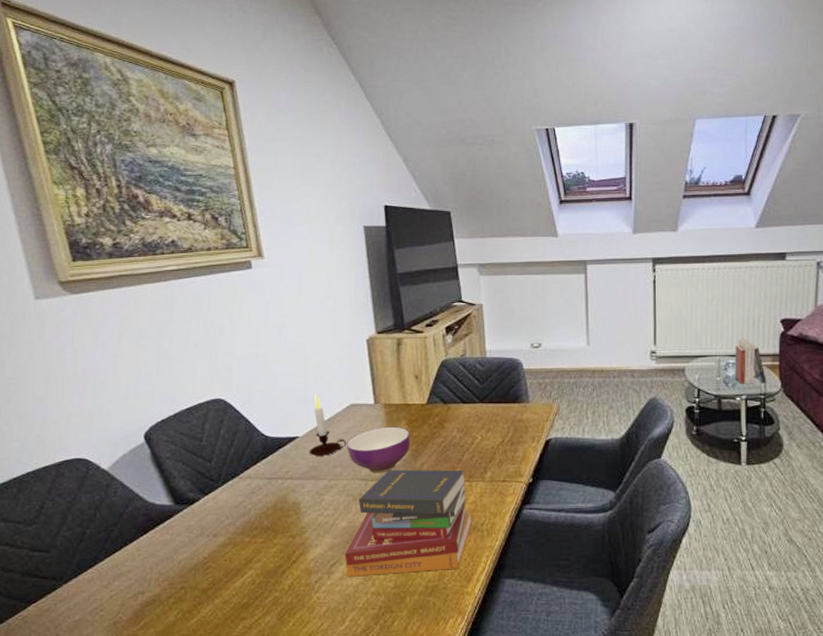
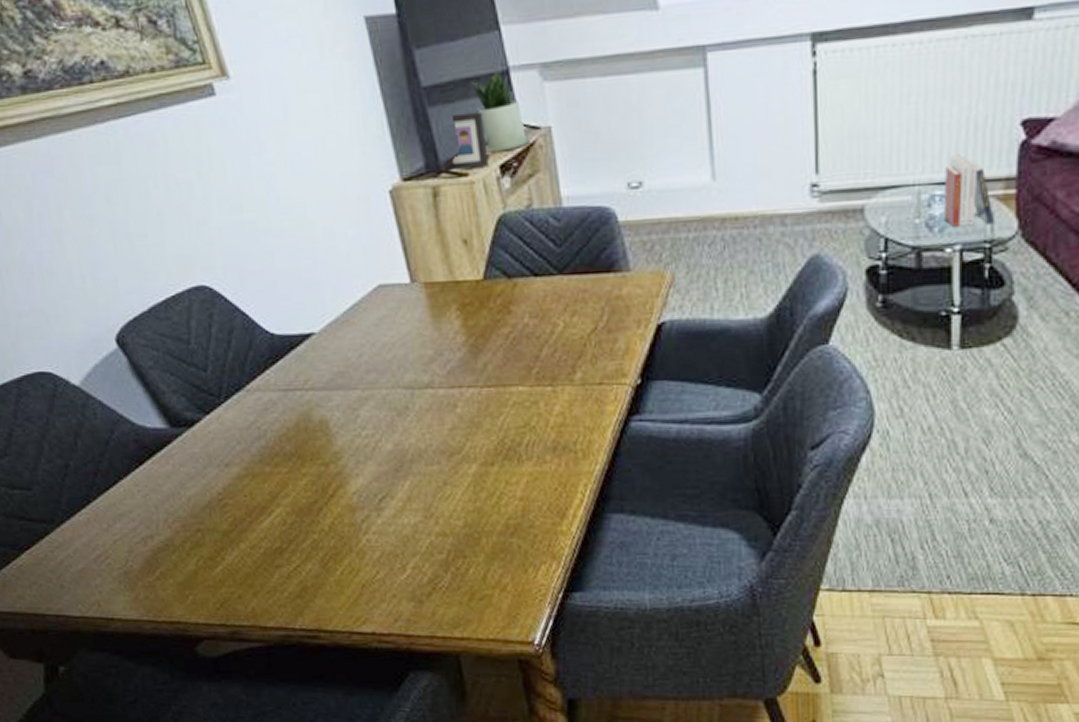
candle: present [309,394,347,456] -> none [328,272,380,358]
books: present [344,470,472,577] -> none [395,370,561,514]
bowl: present [346,426,411,474] -> none [378,313,467,379]
picture frame: none [409,292,438,329] -> present [447,112,489,171]
planter: none [431,267,469,318] -> present [470,72,532,153]

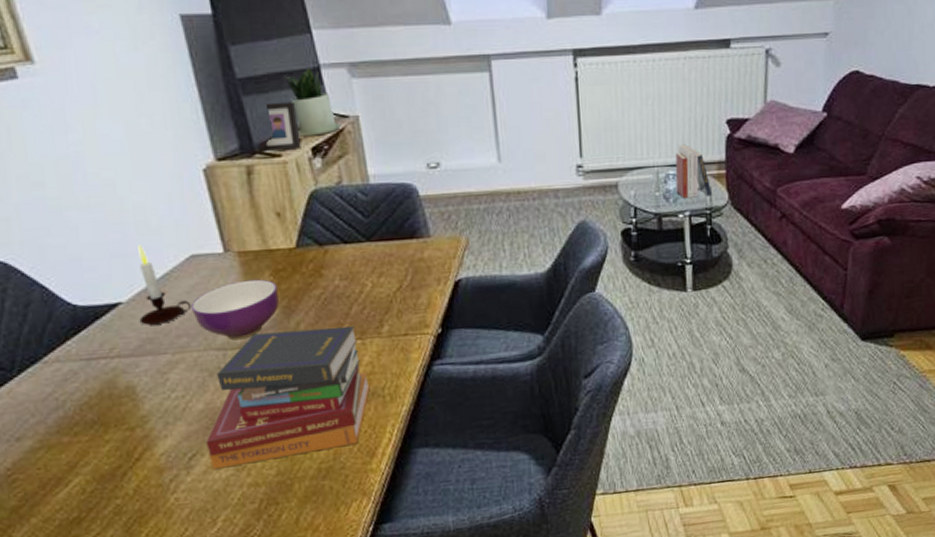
candle: none [328,272,380,358] -> present [138,244,192,325]
bowl: none [378,313,467,379] -> present [190,279,280,341]
books: none [395,370,561,514] -> present [205,325,370,469]

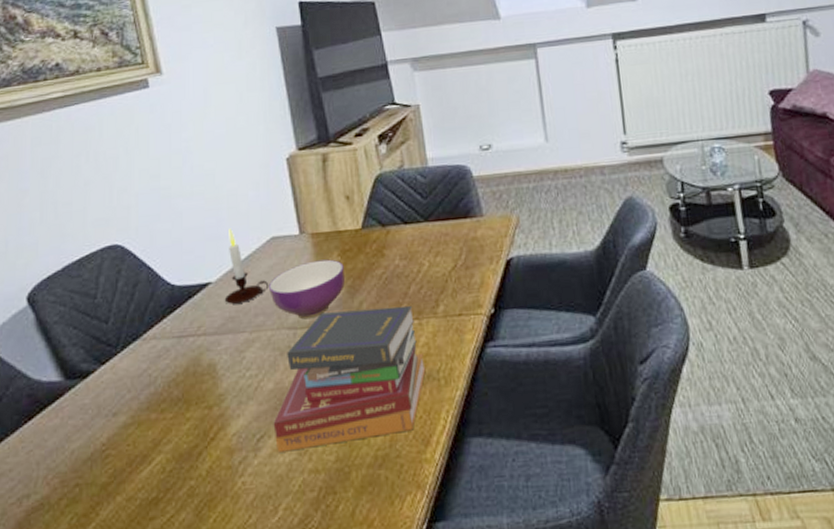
picture frame: present [261,101,302,153] -> none [335,95,370,141]
planter: present [283,68,341,137] -> none [357,65,404,126]
books: present [675,144,712,198] -> none [719,117,760,171]

